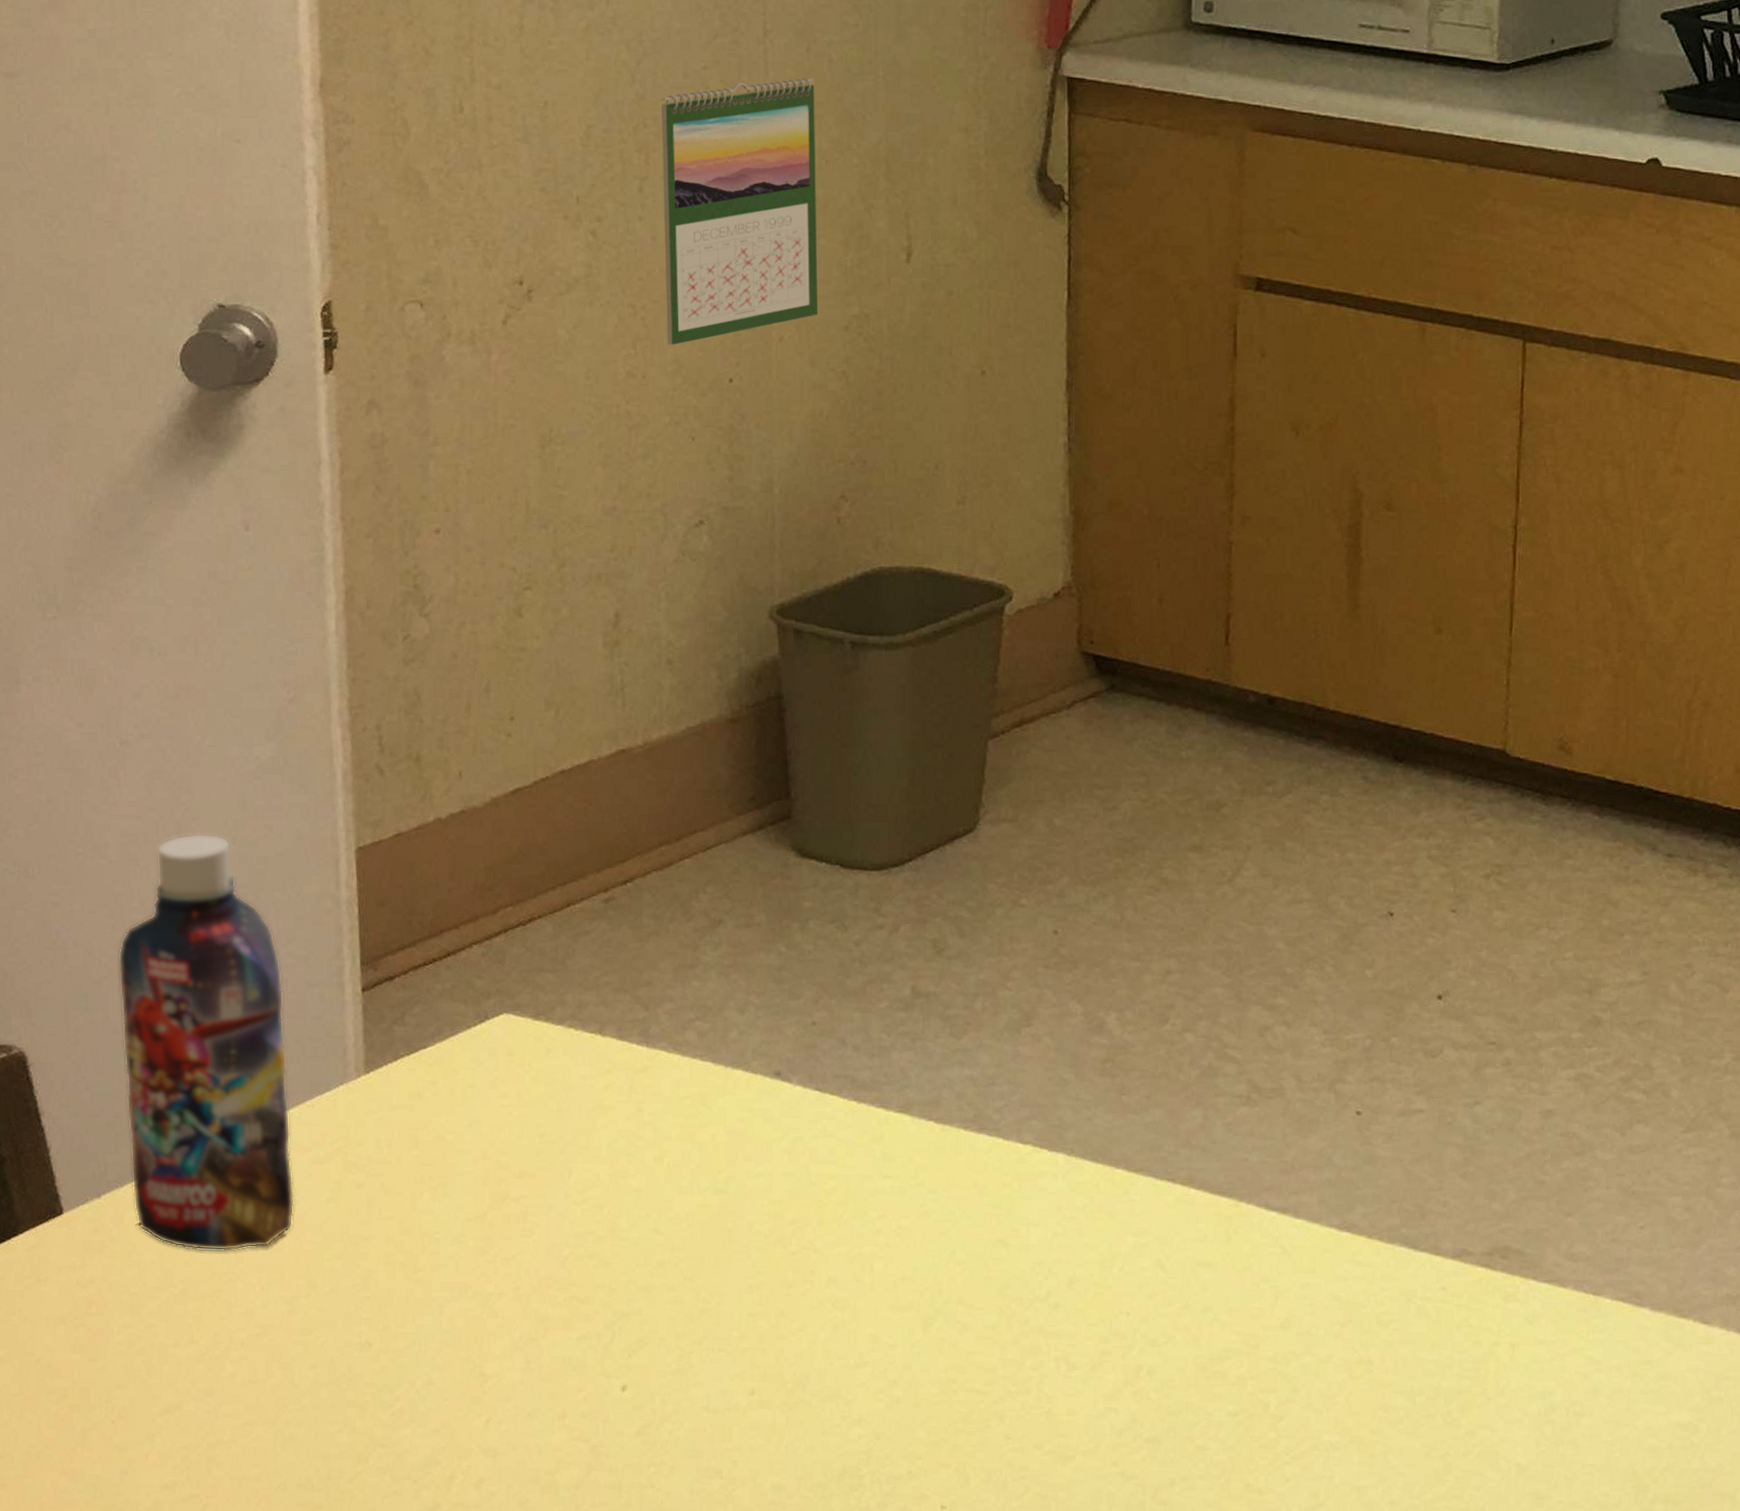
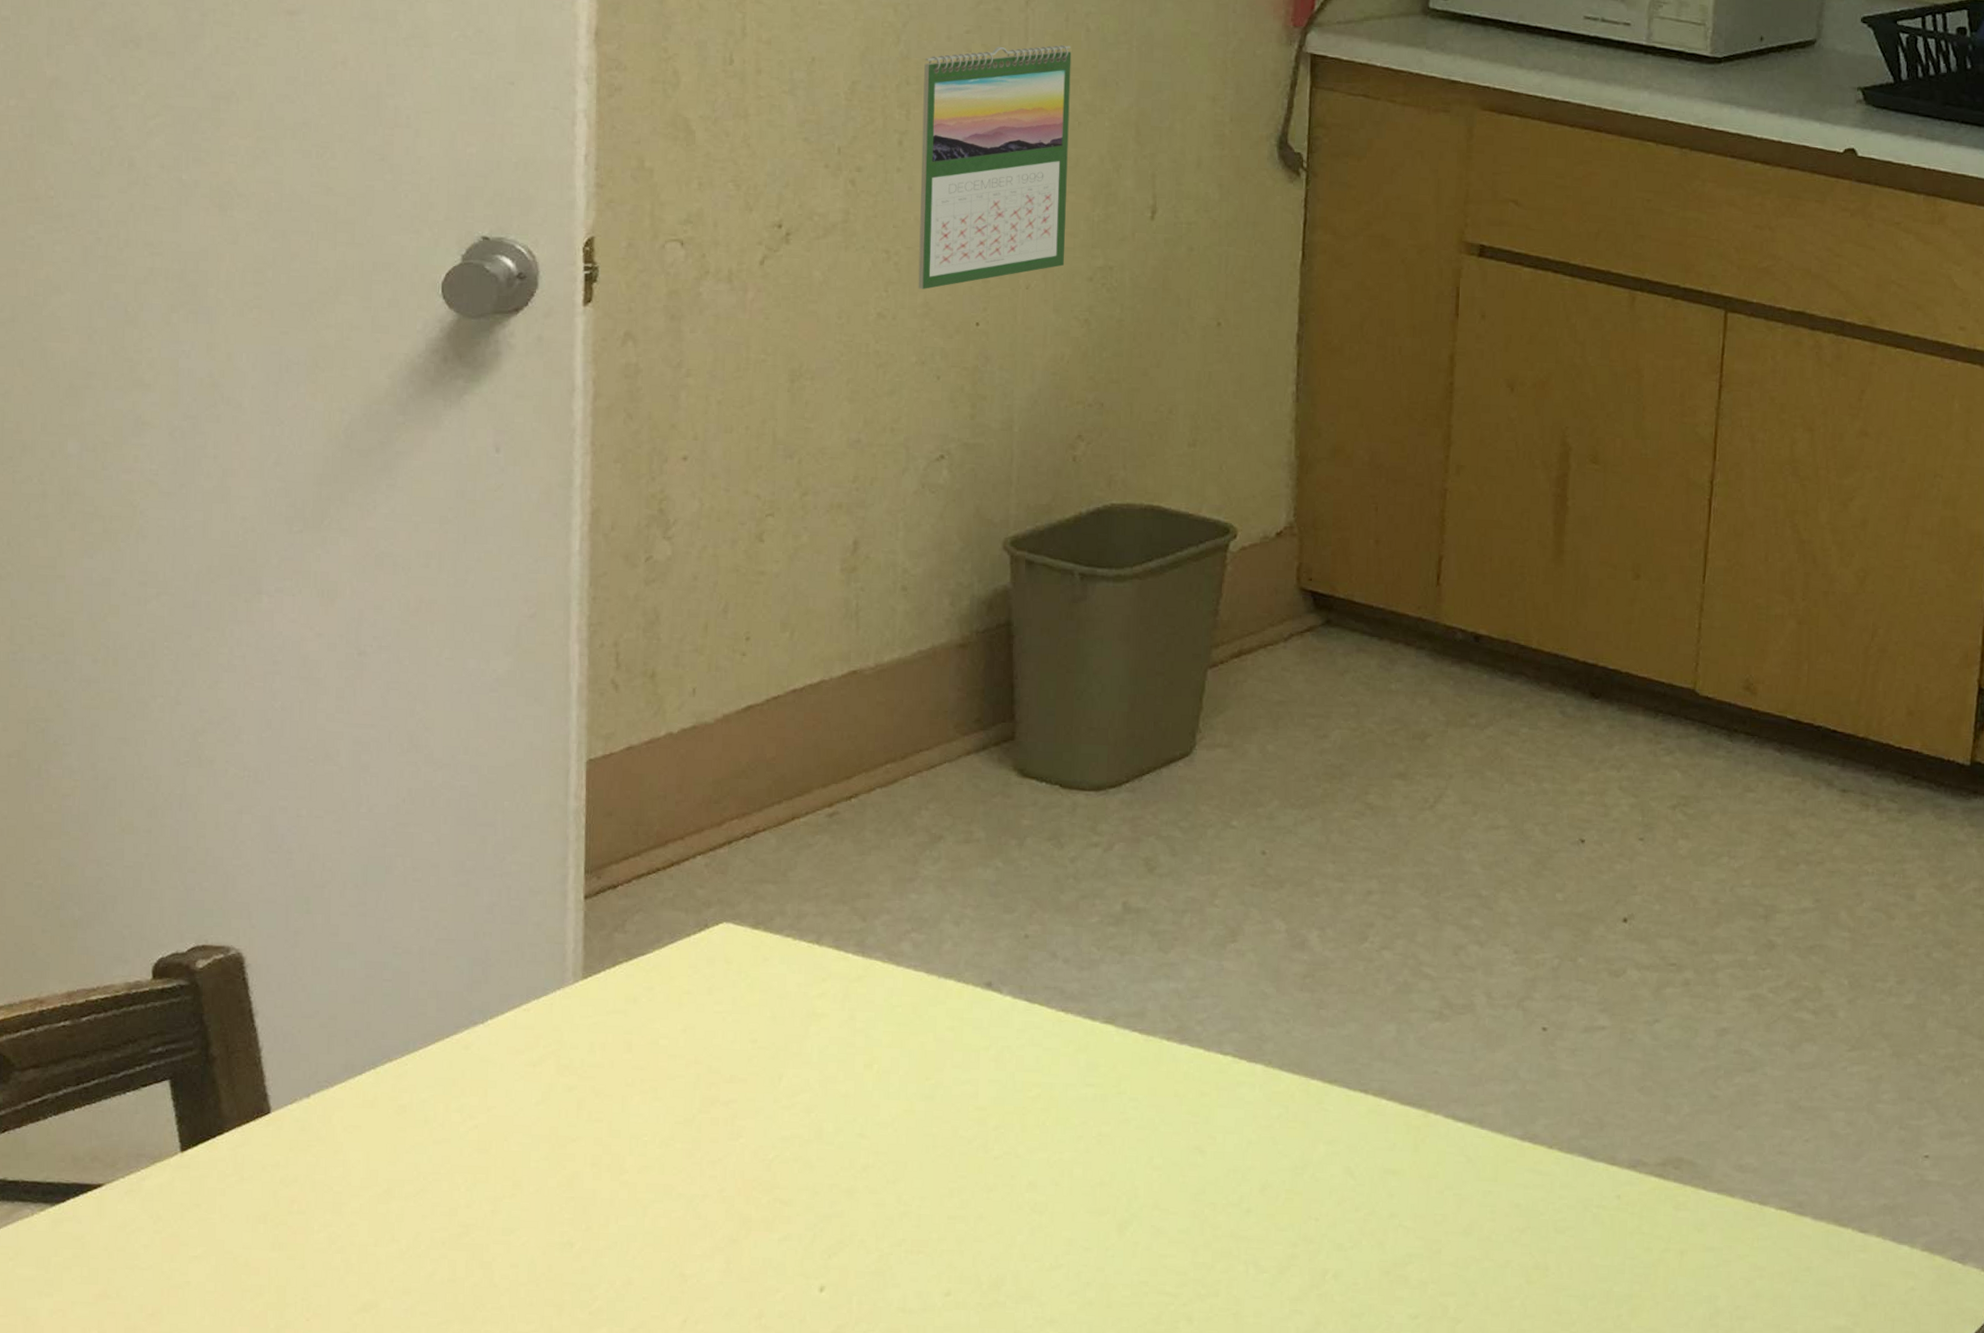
bottle: present [118,833,295,1252] -> none [342,742,506,1152]

